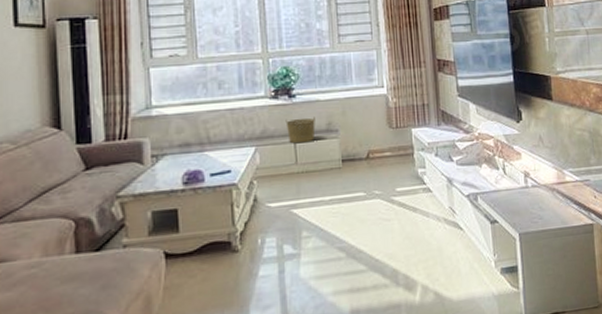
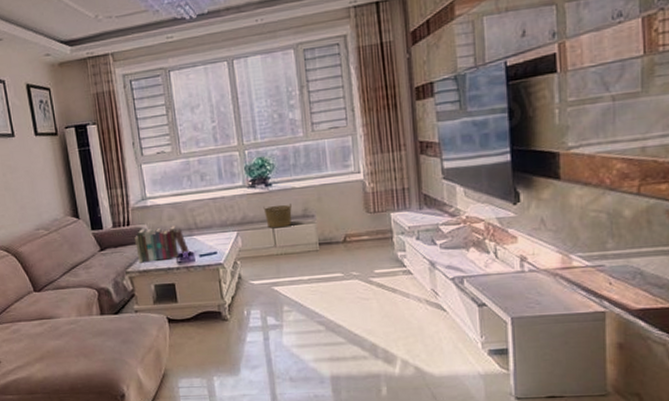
books: none [132,140,198,185] -> present [135,226,189,263]

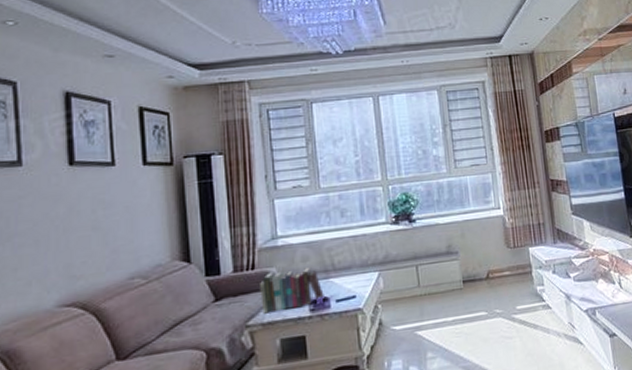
basket: present [263,203,292,229] -> none [407,240,436,267]

